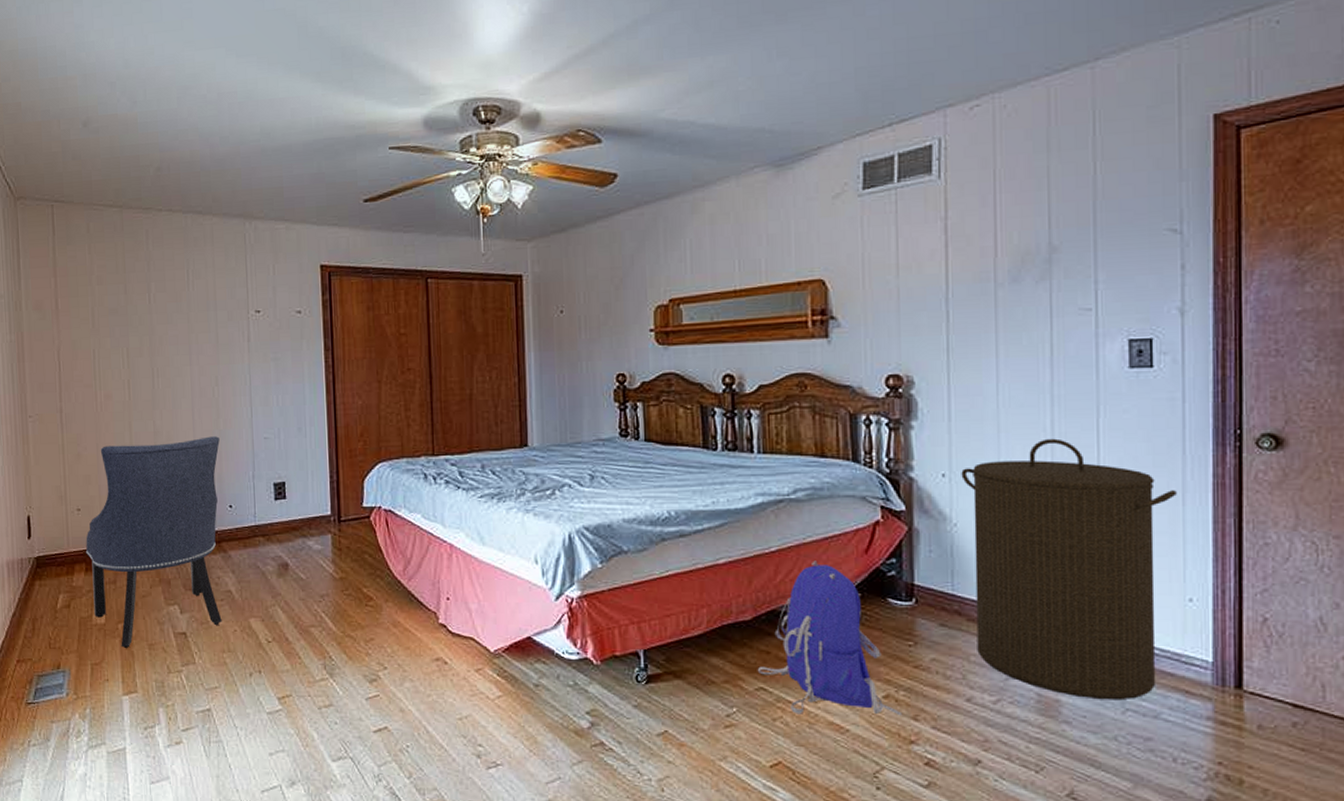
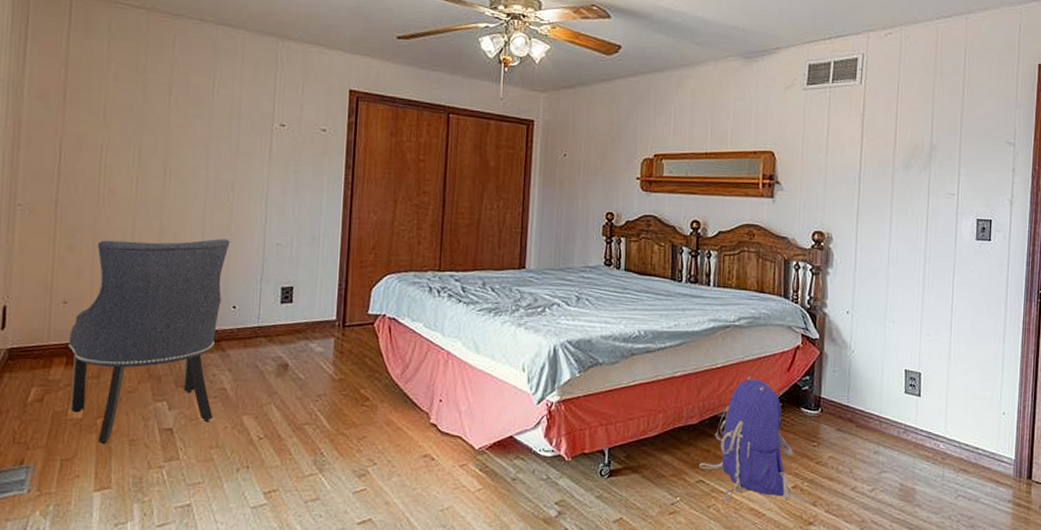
laundry hamper: present [961,438,1177,701] -> none [860,288,1000,489]

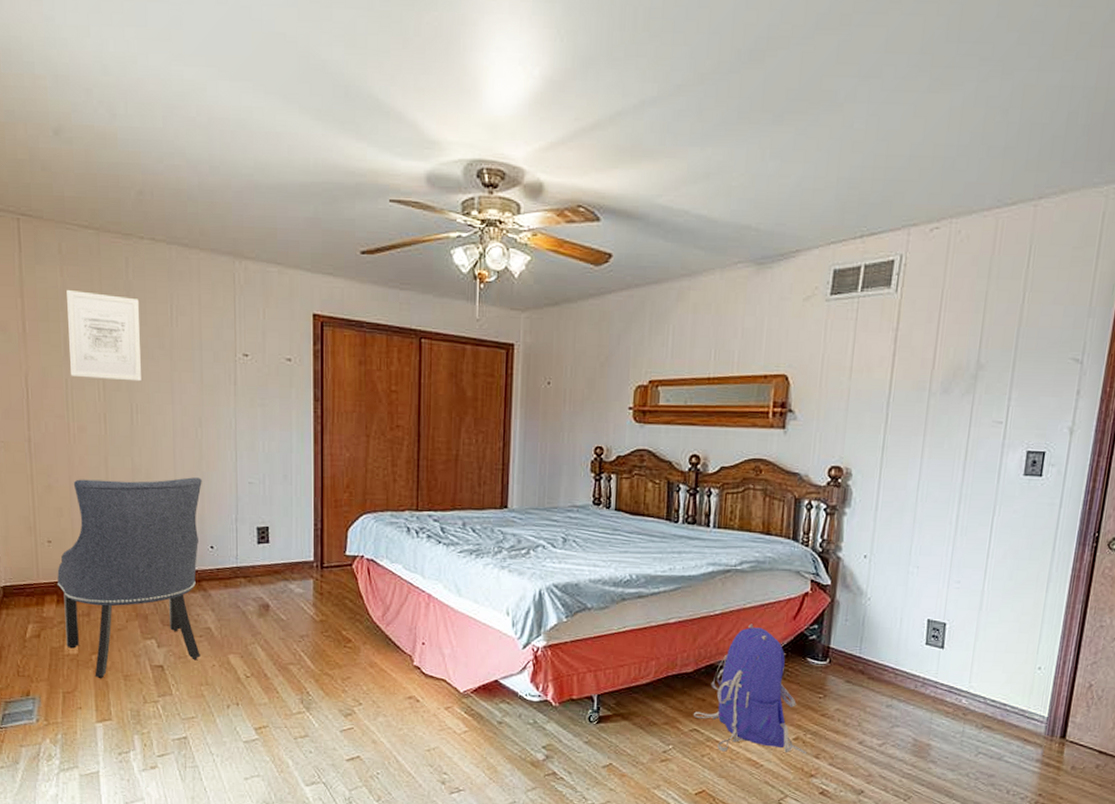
wall art: none [106,63,183,148] -> present [67,290,141,382]

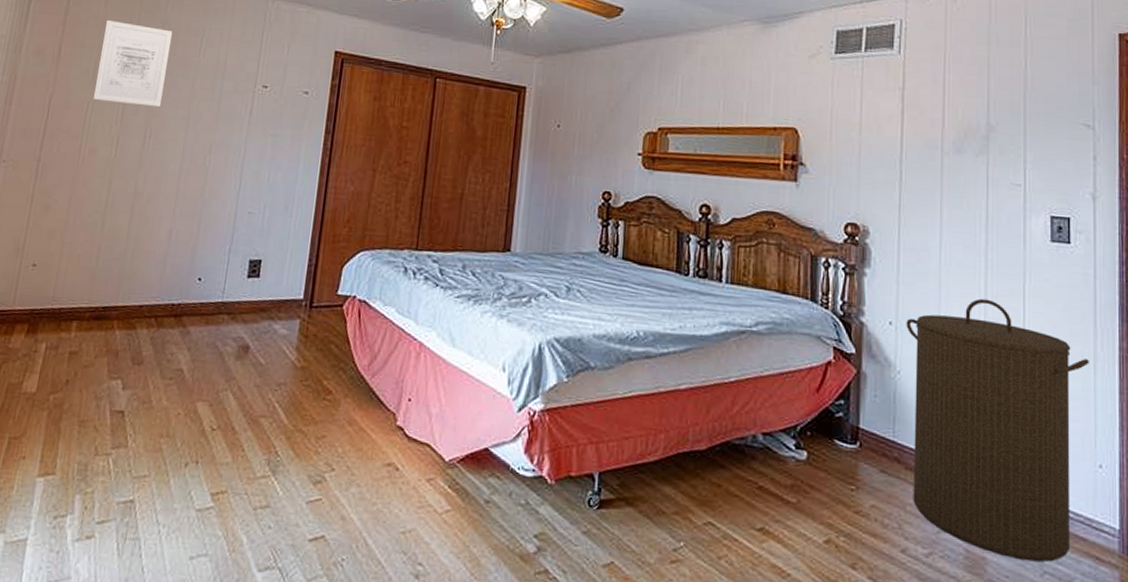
chair: present [56,477,202,678] -> none [25,201,202,423]
backpack: present [693,623,807,754] -> none [707,394,842,563]
laundry hamper: none [872,530,1043,746] -> present [906,298,1089,563]

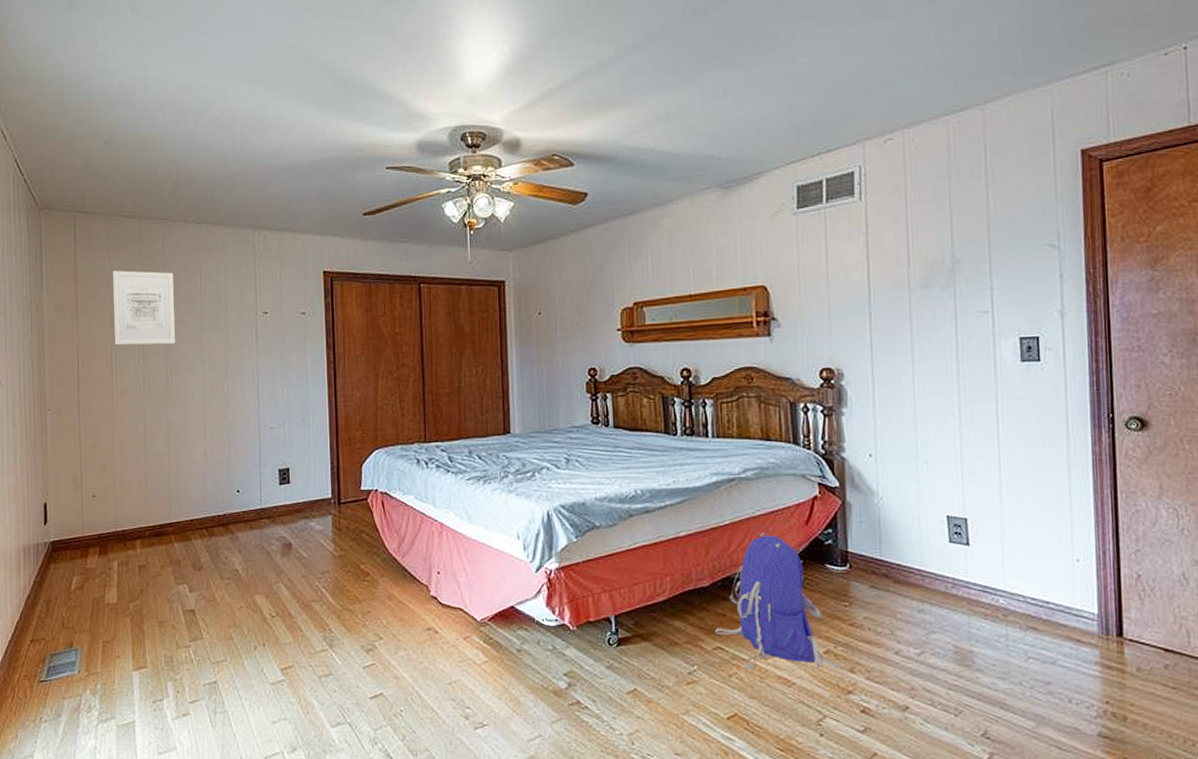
backpack: none [707,394,842,563] -> present [714,532,841,670]
laundry hamper: present [906,298,1089,563] -> none [885,422,1063,650]

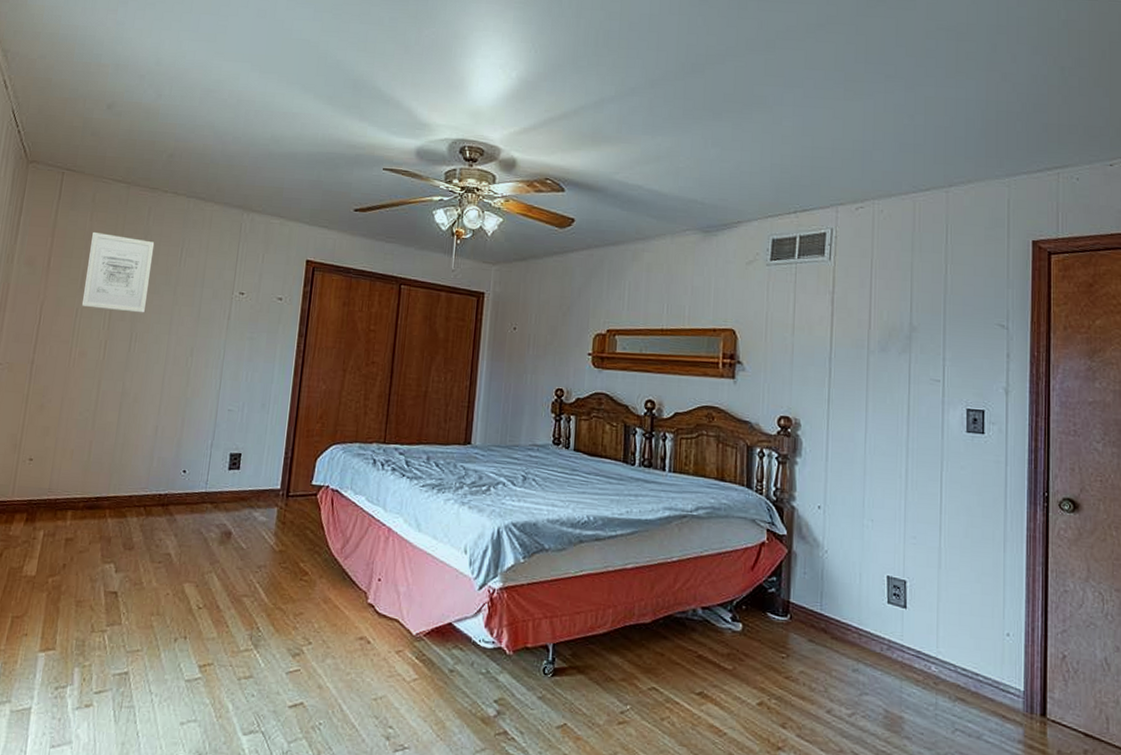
backpack: present [714,532,841,670] -> none [651,573,773,723]

